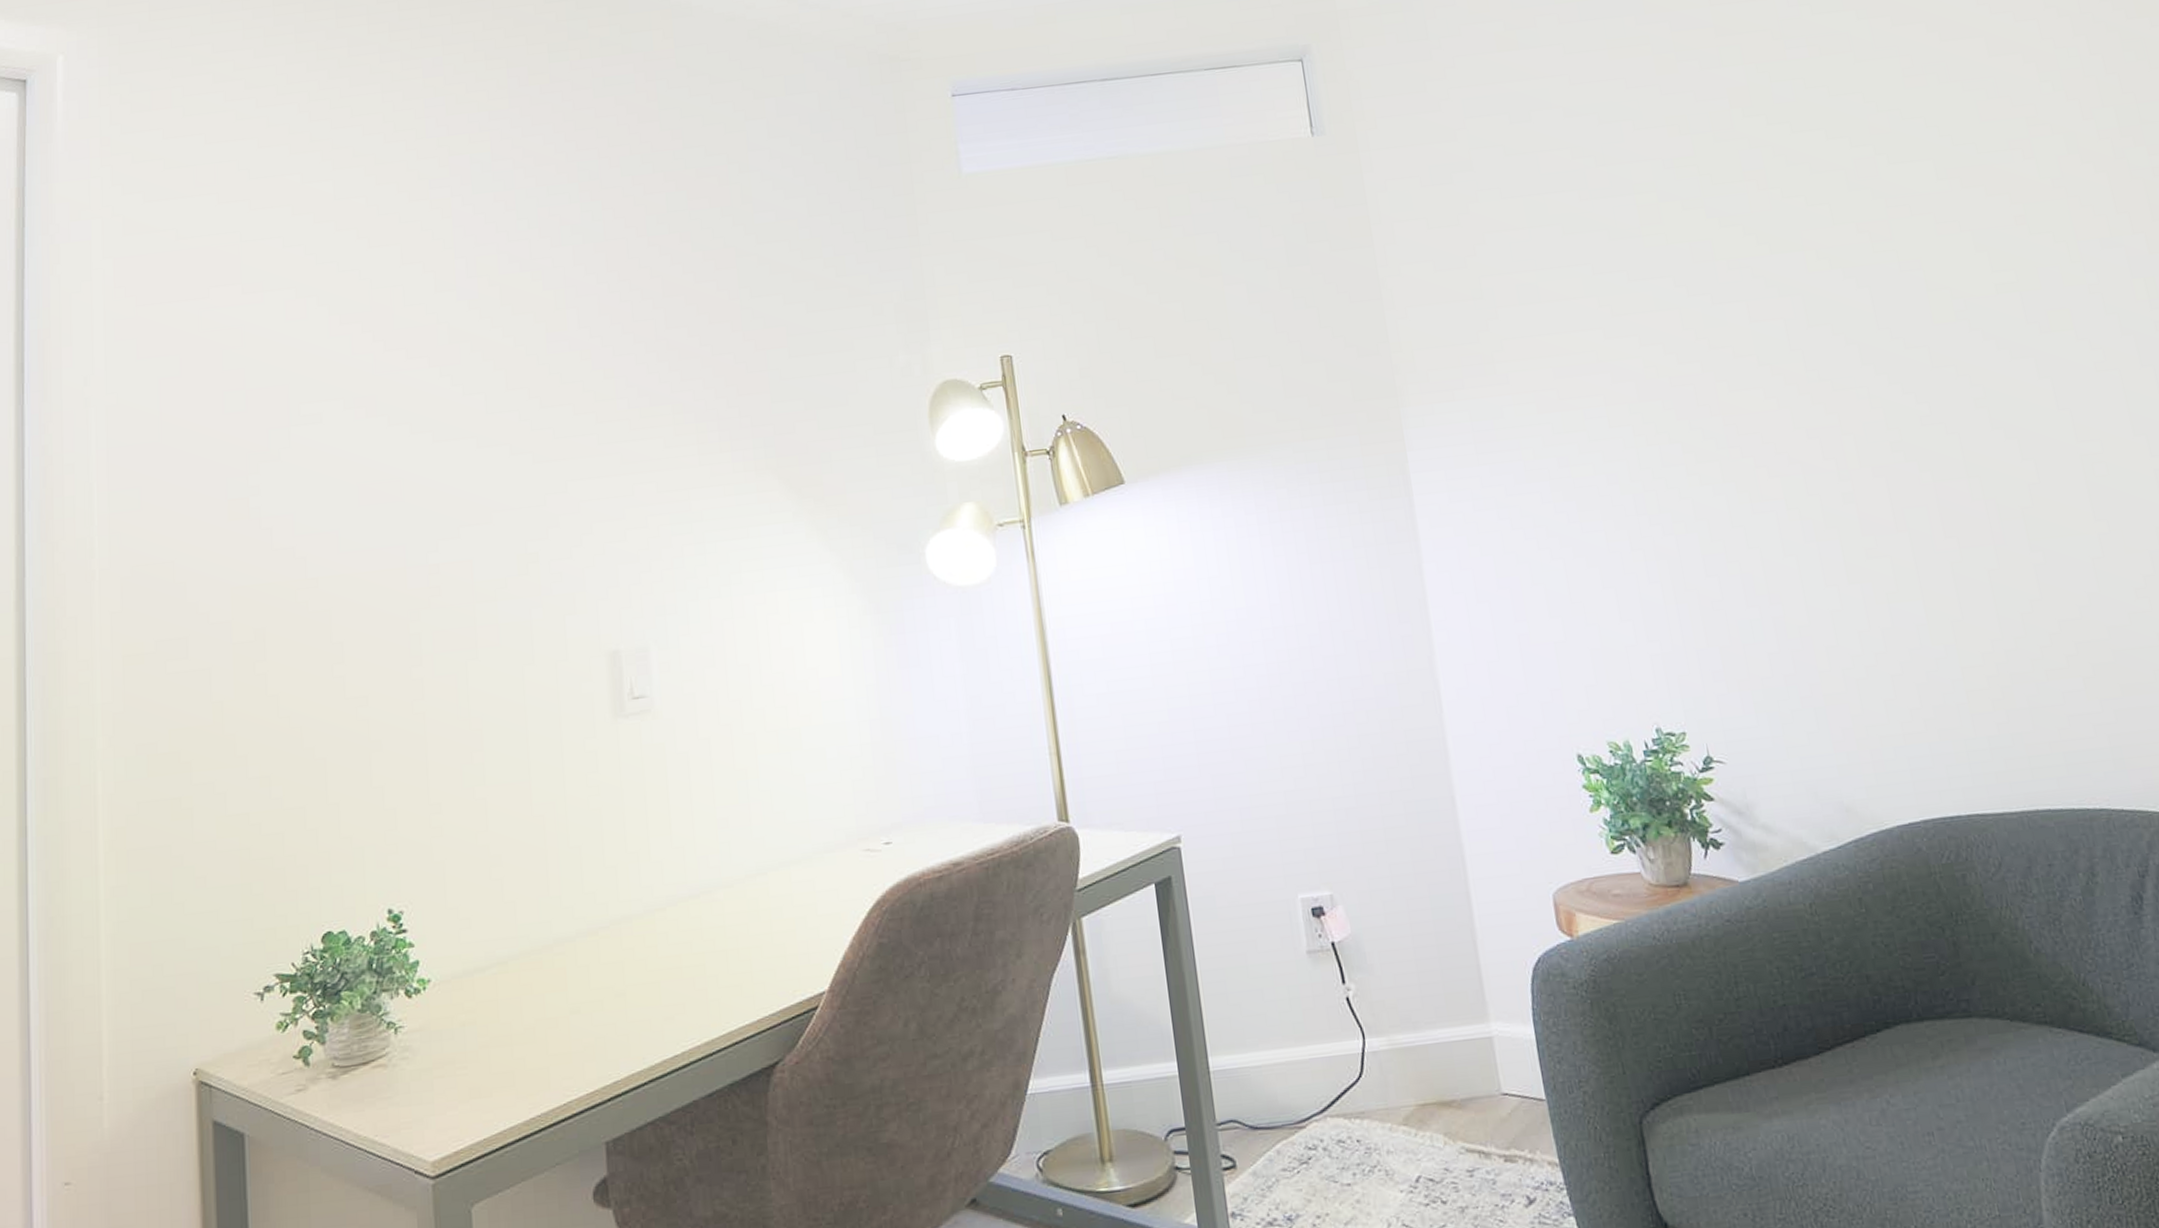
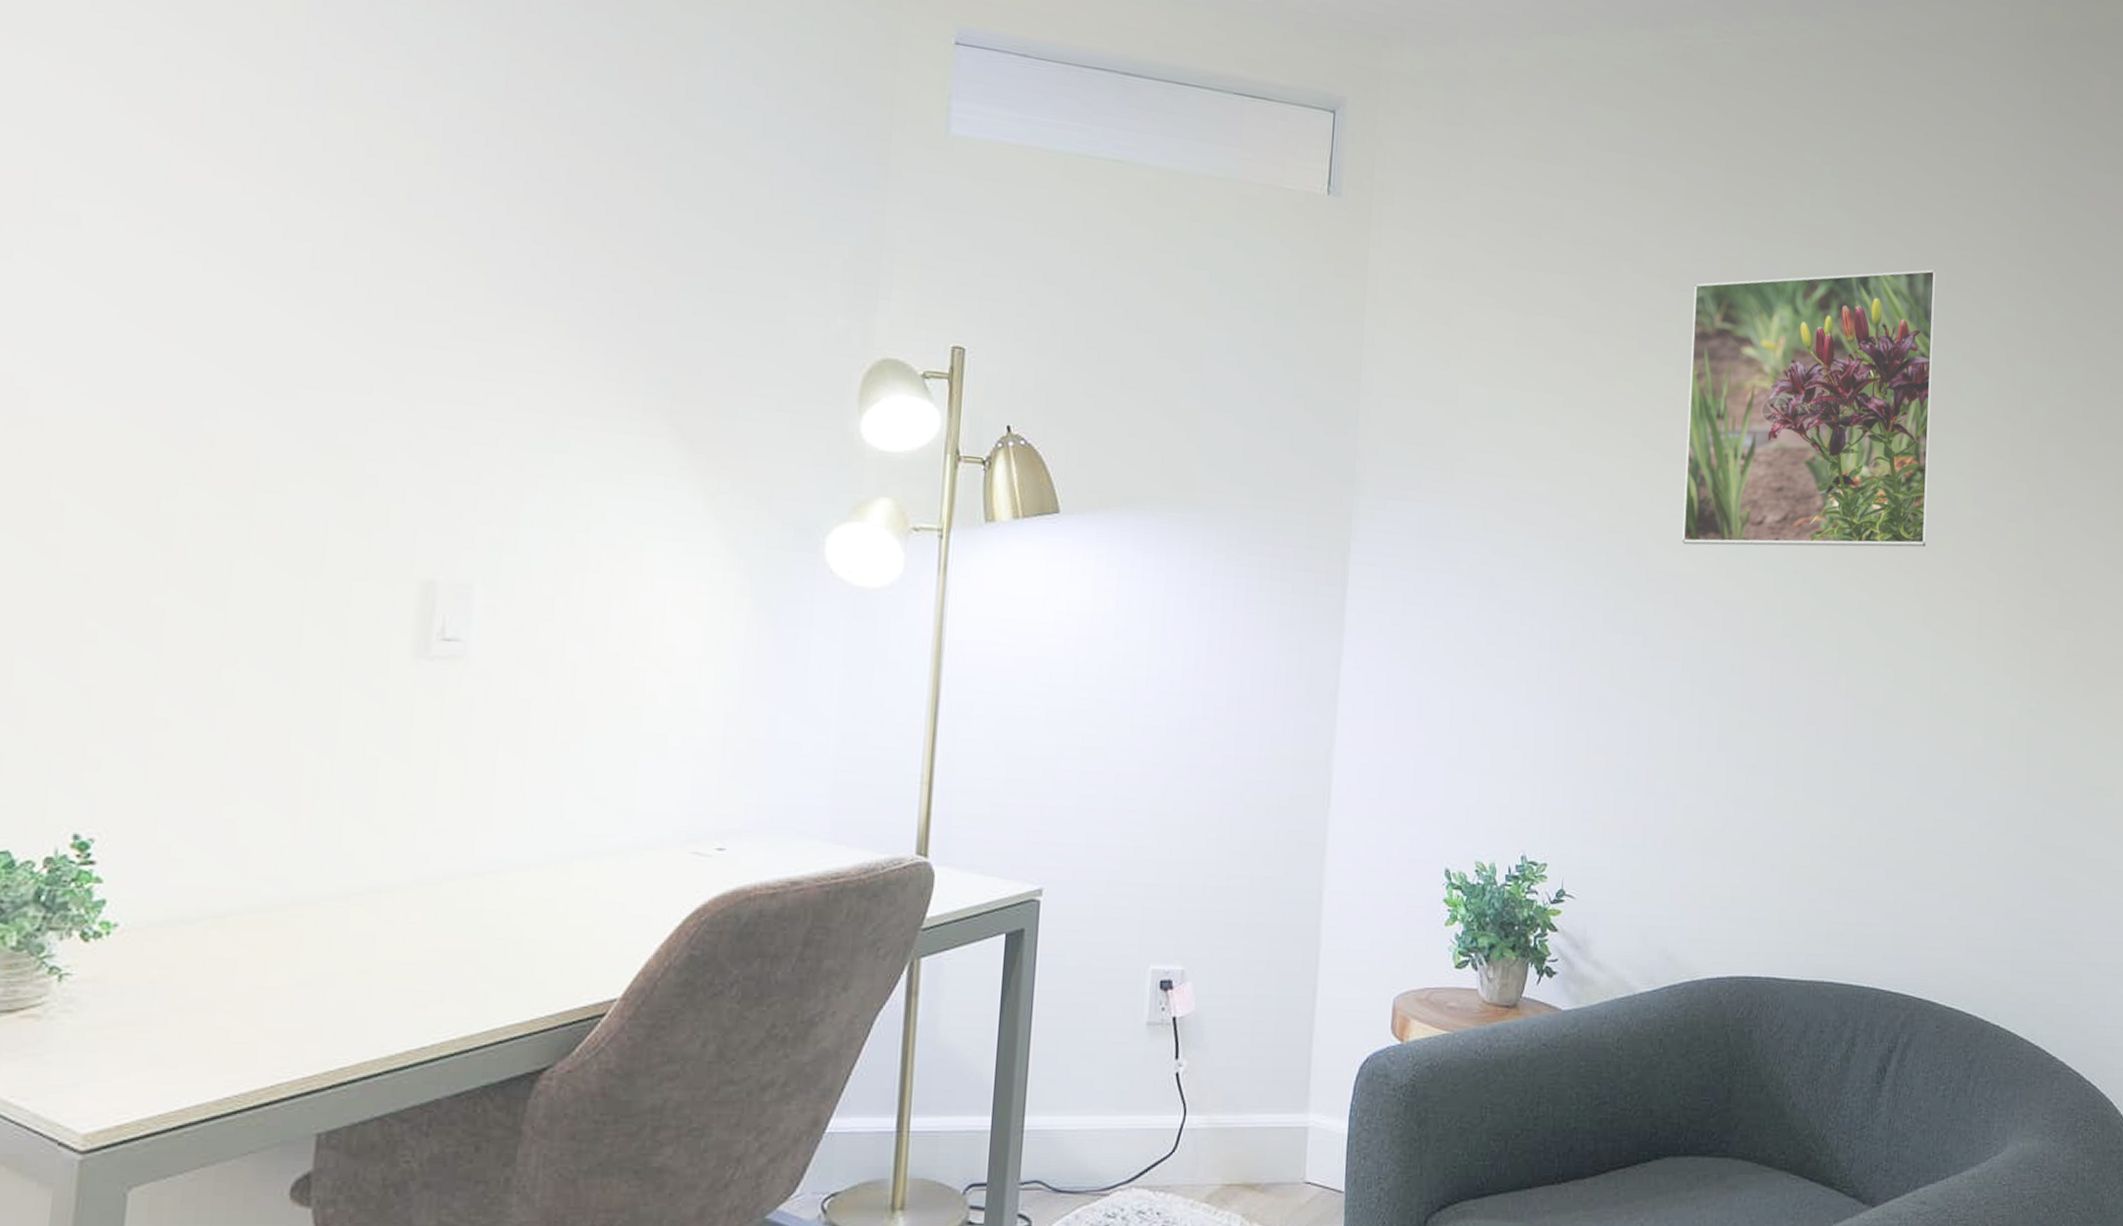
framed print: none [1704,42,2037,382] -> present [1682,269,1936,547]

